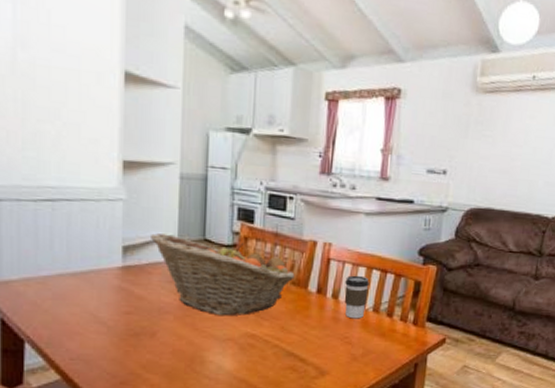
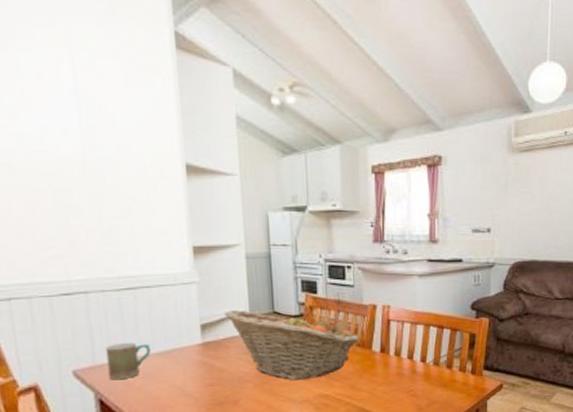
mug: none [14,258,64,300] -> present [105,342,151,380]
coffee cup: present [344,275,370,319] -> none [406,333,428,373]

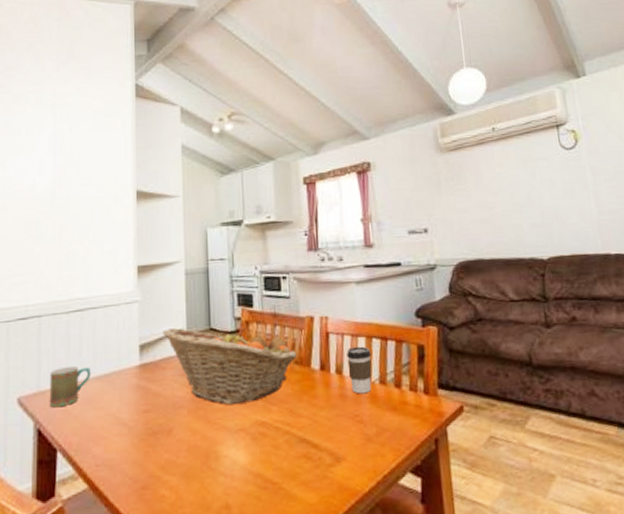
coffee cup: none [406,333,428,373] -> present [346,346,372,394]

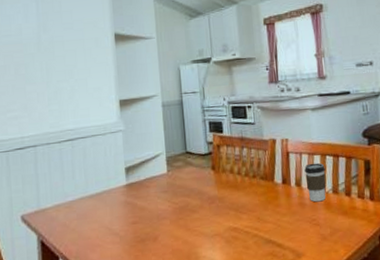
mug: present [49,365,91,408] -> none [48,187,84,223]
fruit basket: present [163,326,297,406] -> none [145,149,262,215]

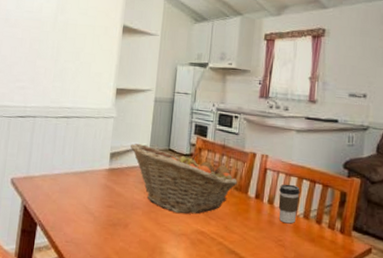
fruit basket: none [145,149,262,215] -> present [130,143,237,214]

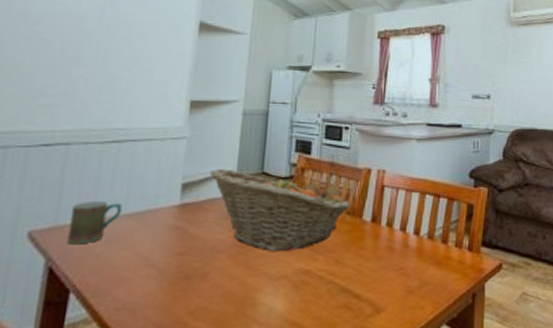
mug: none [35,160,70,191] -> present [67,200,122,245]
coffee cup: present [278,184,300,224] -> none [399,201,423,248]

